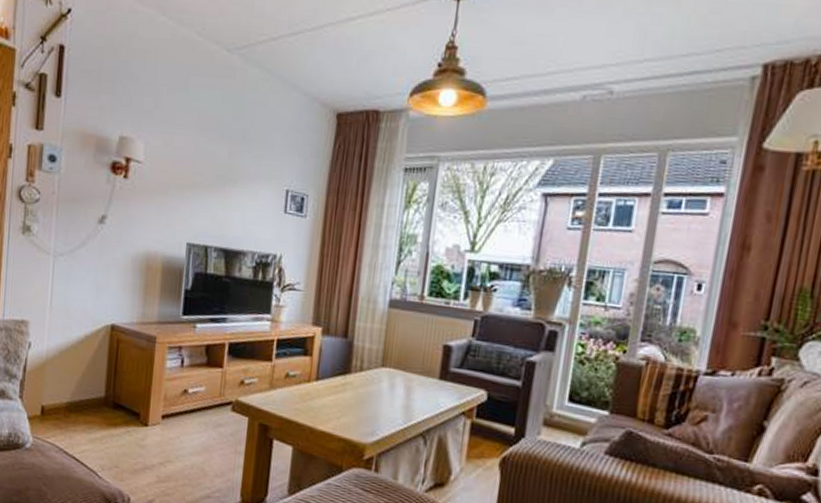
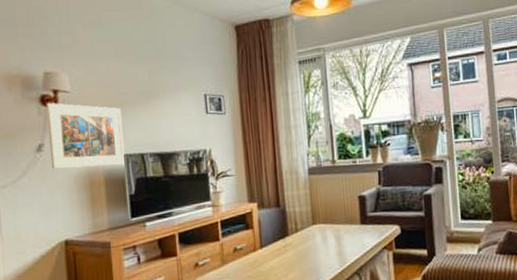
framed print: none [110,171,193,255] -> present [46,103,125,170]

